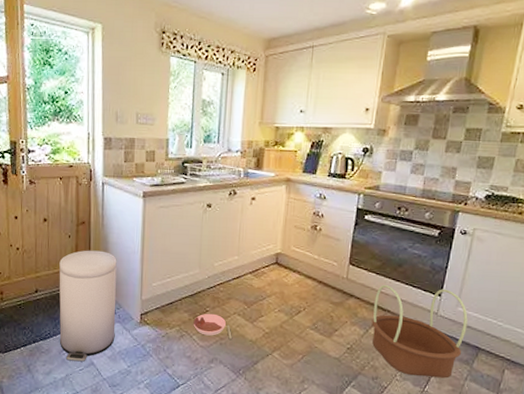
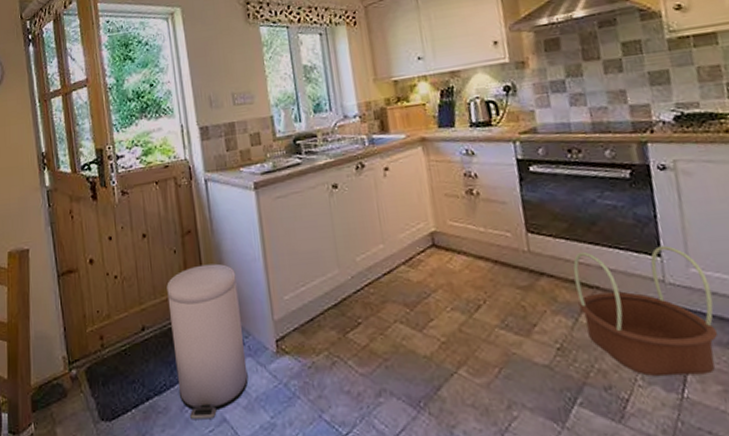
pet bowl: present [193,313,232,340] -> none [344,325,399,359]

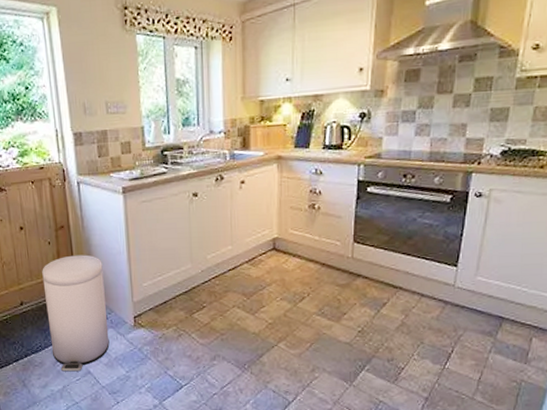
basket: present [573,245,718,377] -> none [383,258,488,354]

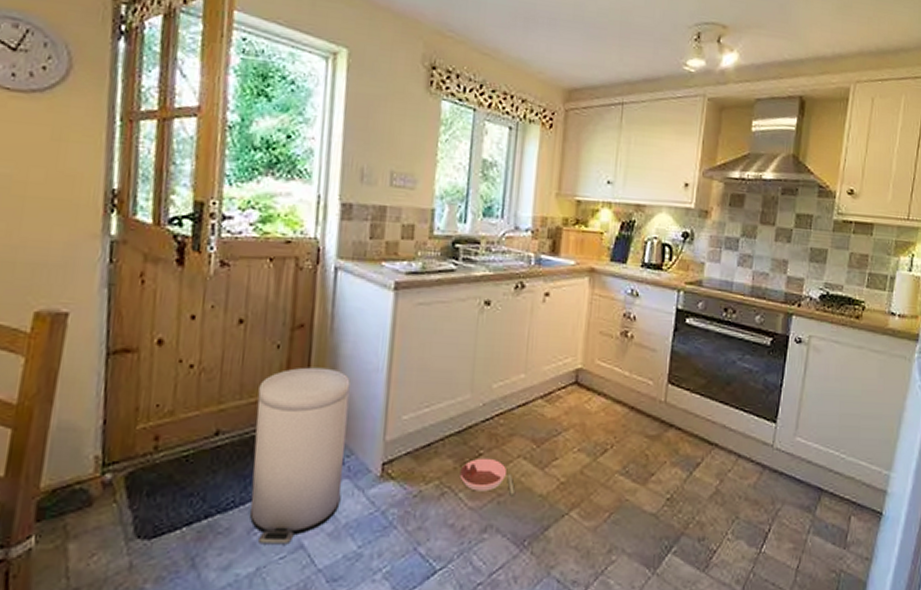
pet bowl: none [190,309,233,334] -> present [459,458,515,496]

